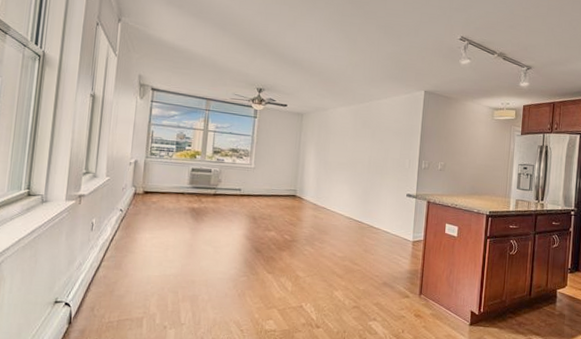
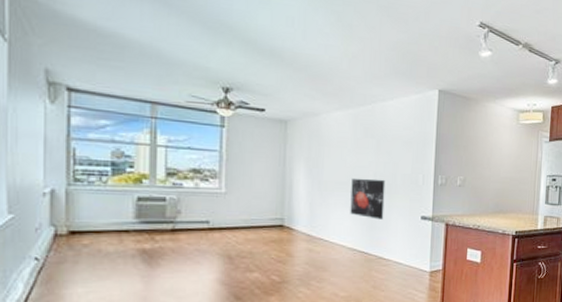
wall art: none [348,160,378,195] -> present [350,178,386,220]

